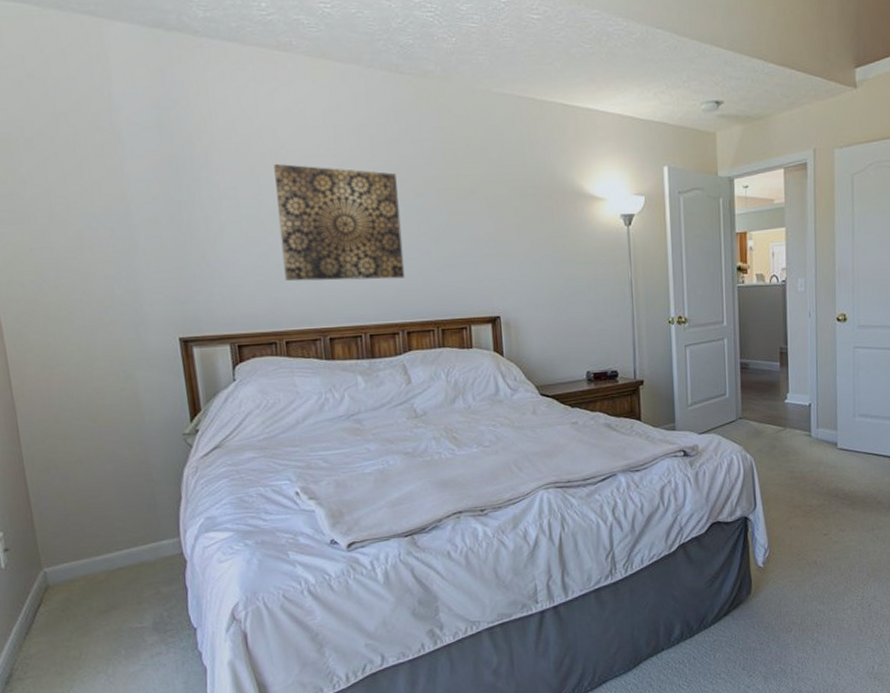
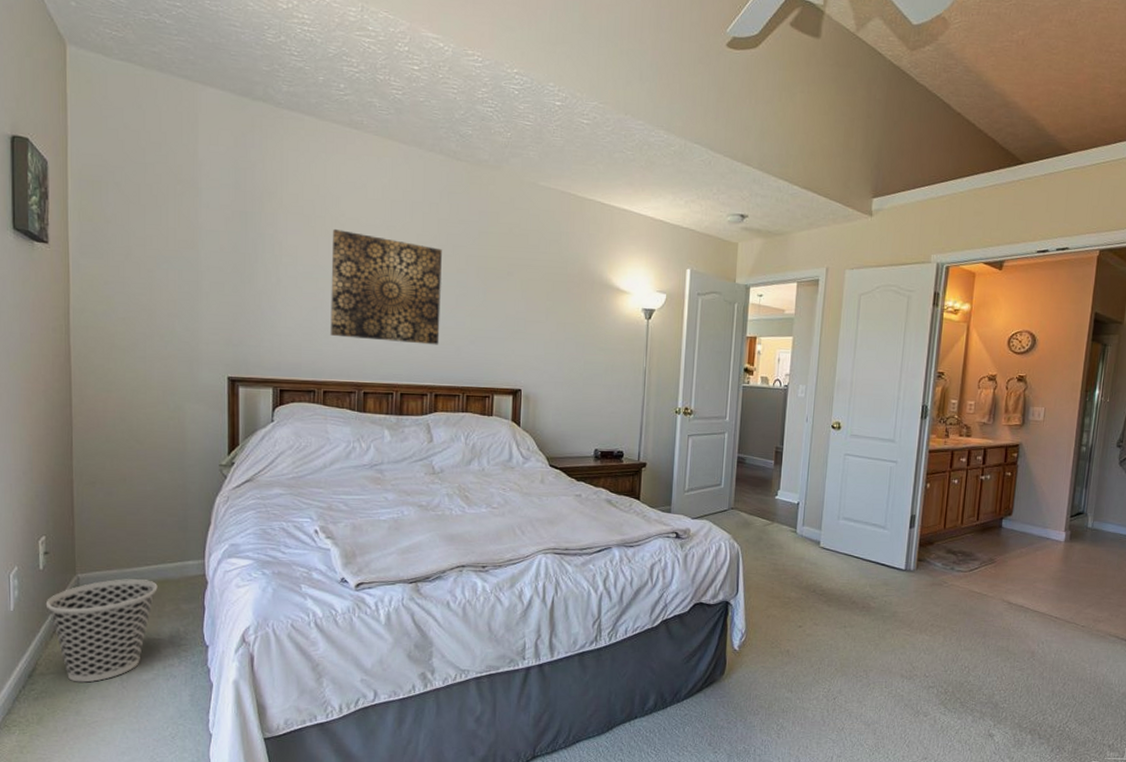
wastebasket: none [13,566,133,684] -> present [45,579,158,683]

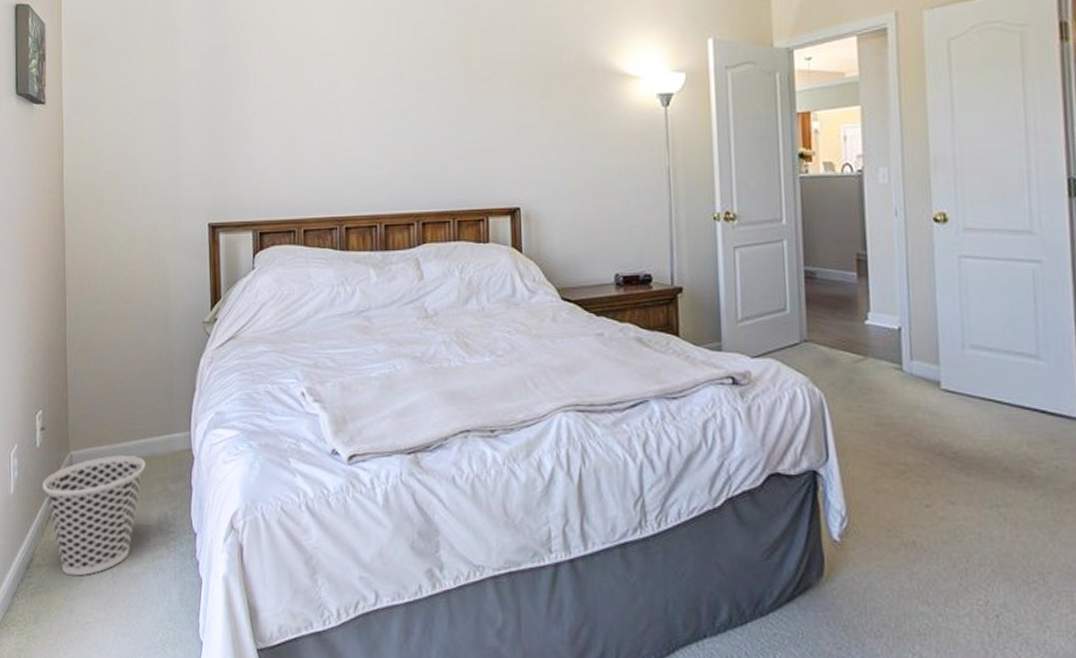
wall art: present [330,228,442,345] -> none [305,50,424,168]

